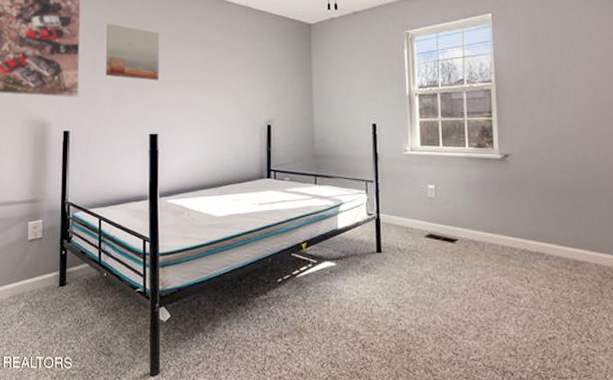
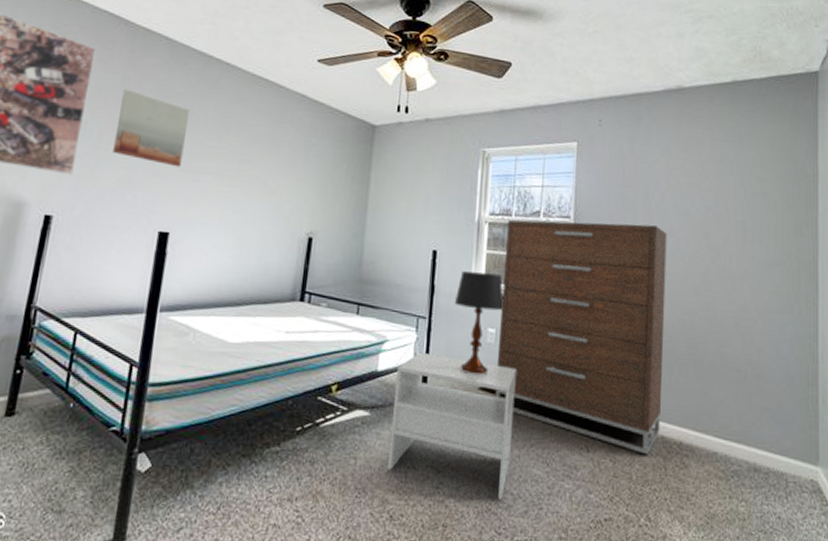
nightstand: none [354,210,460,326] -> present [387,352,517,499]
table lamp: none [396,138,440,226] -> present [454,271,504,376]
dresser: none [435,79,594,281] -> present [495,220,667,455]

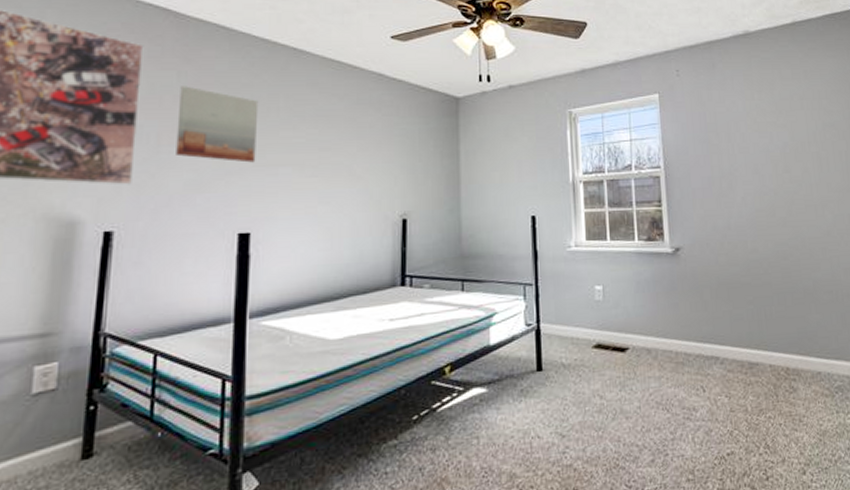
nightstand: present [387,352,517,499] -> none [509,319,632,453]
table lamp: present [454,271,504,376] -> none [558,231,608,335]
dresser: present [495,220,667,455] -> none [601,166,768,385]

